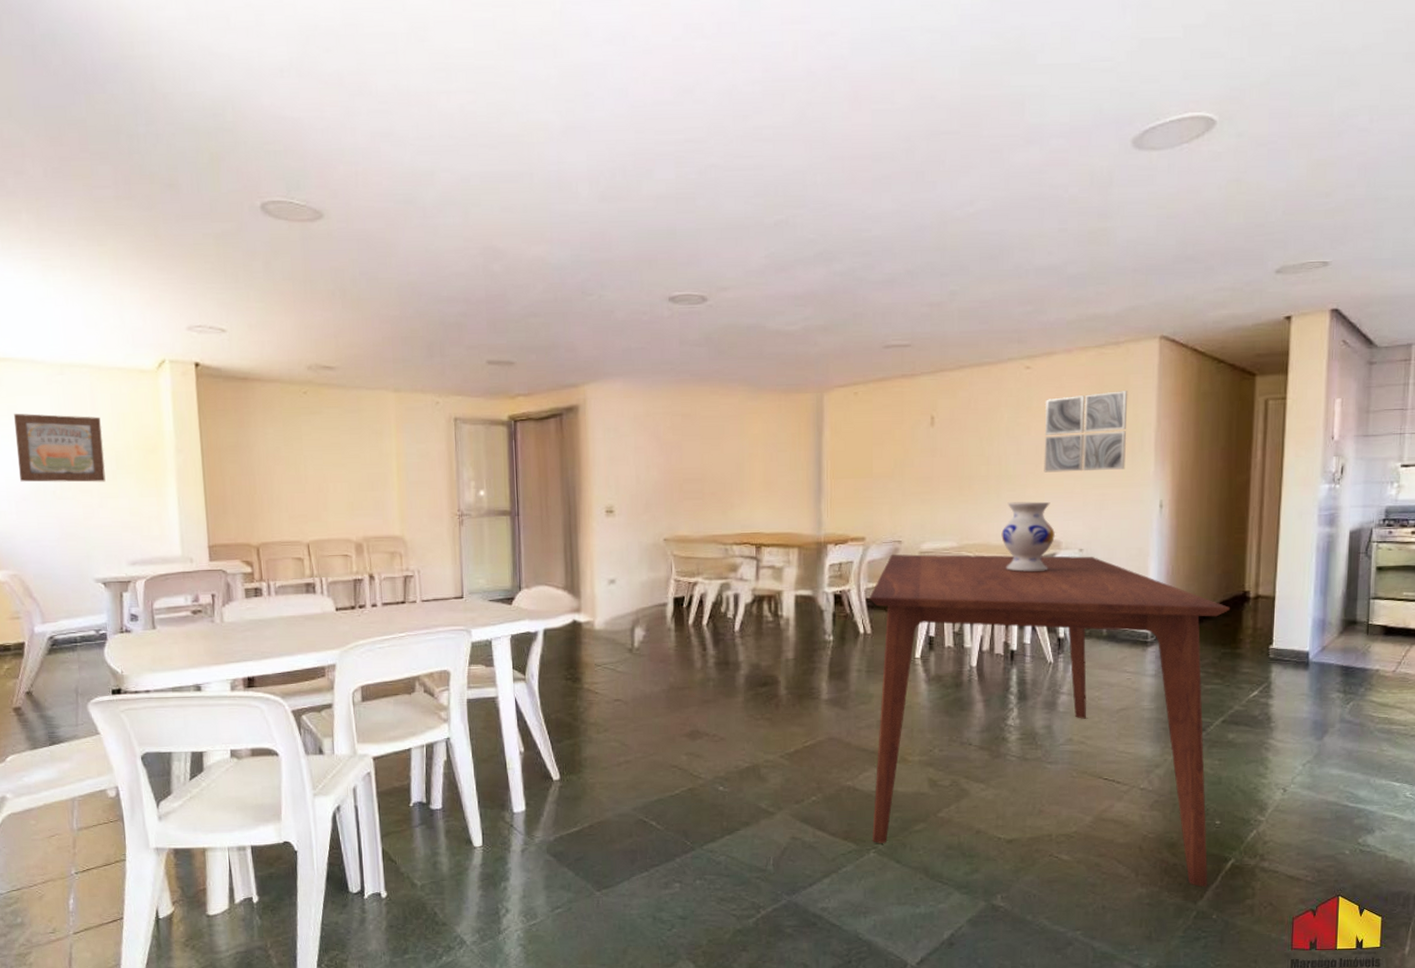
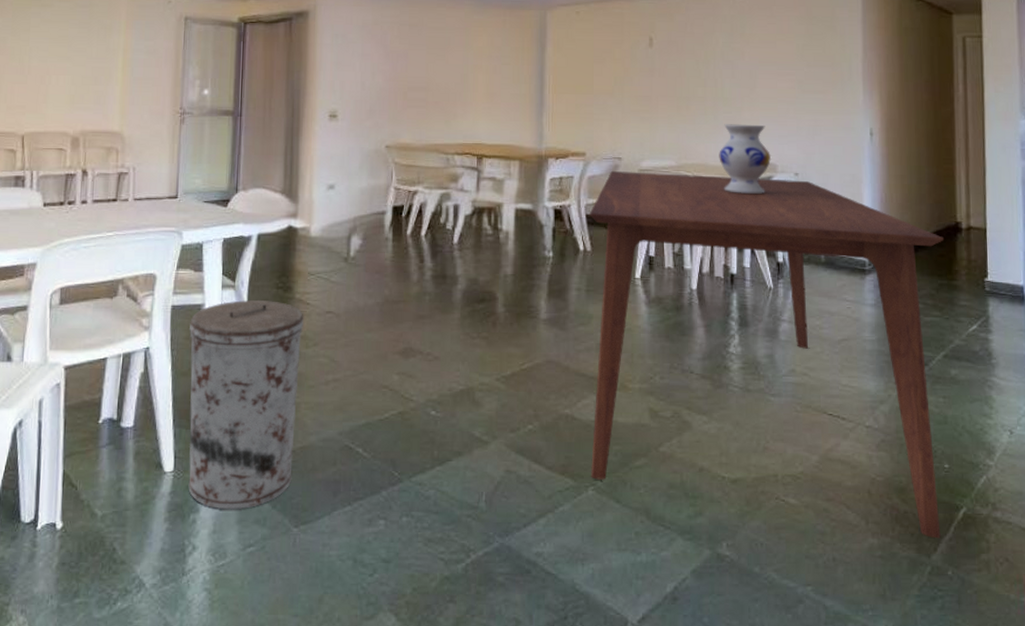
trash can: none [486,691,594,878] -> present [188,300,304,510]
wall art: present [1044,391,1128,473] -> none [757,22,836,97]

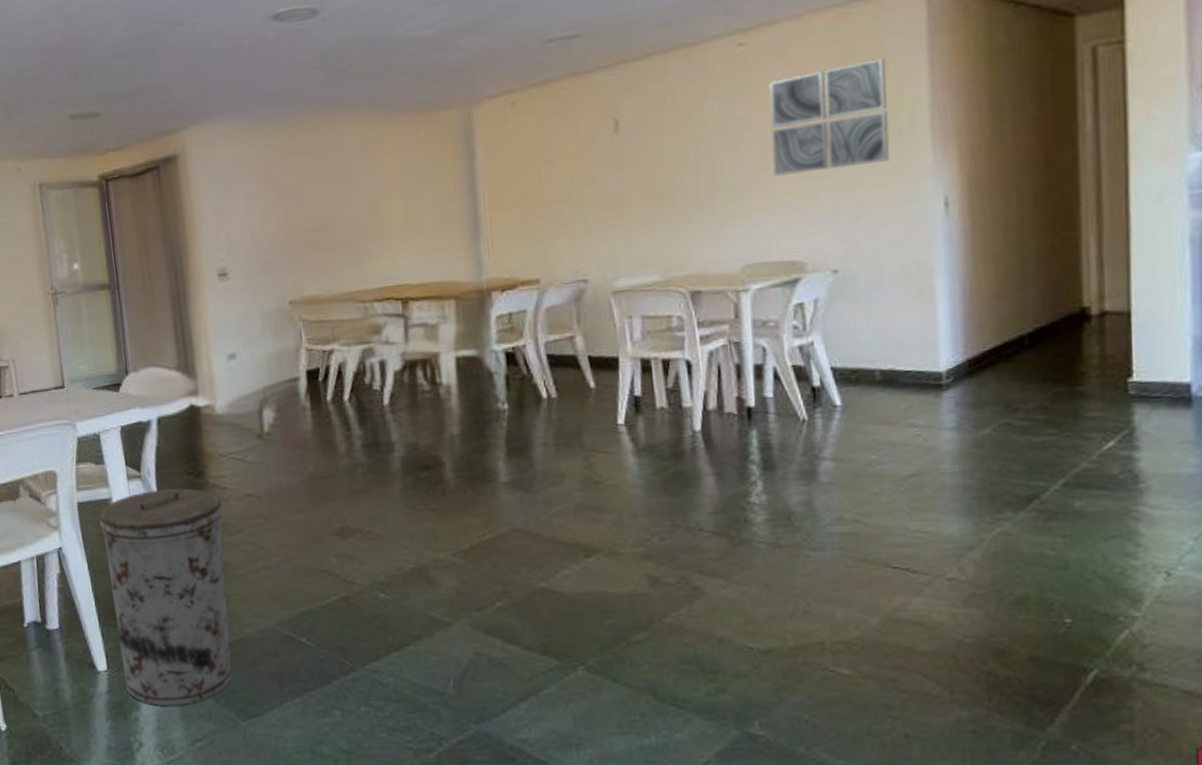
dining table: present [589,171,945,539] -> none [550,278,1064,708]
vase: present [719,124,772,194] -> none [721,213,798,306]
wall art: none [757,22,836,97] -> present [768,58,890,176]

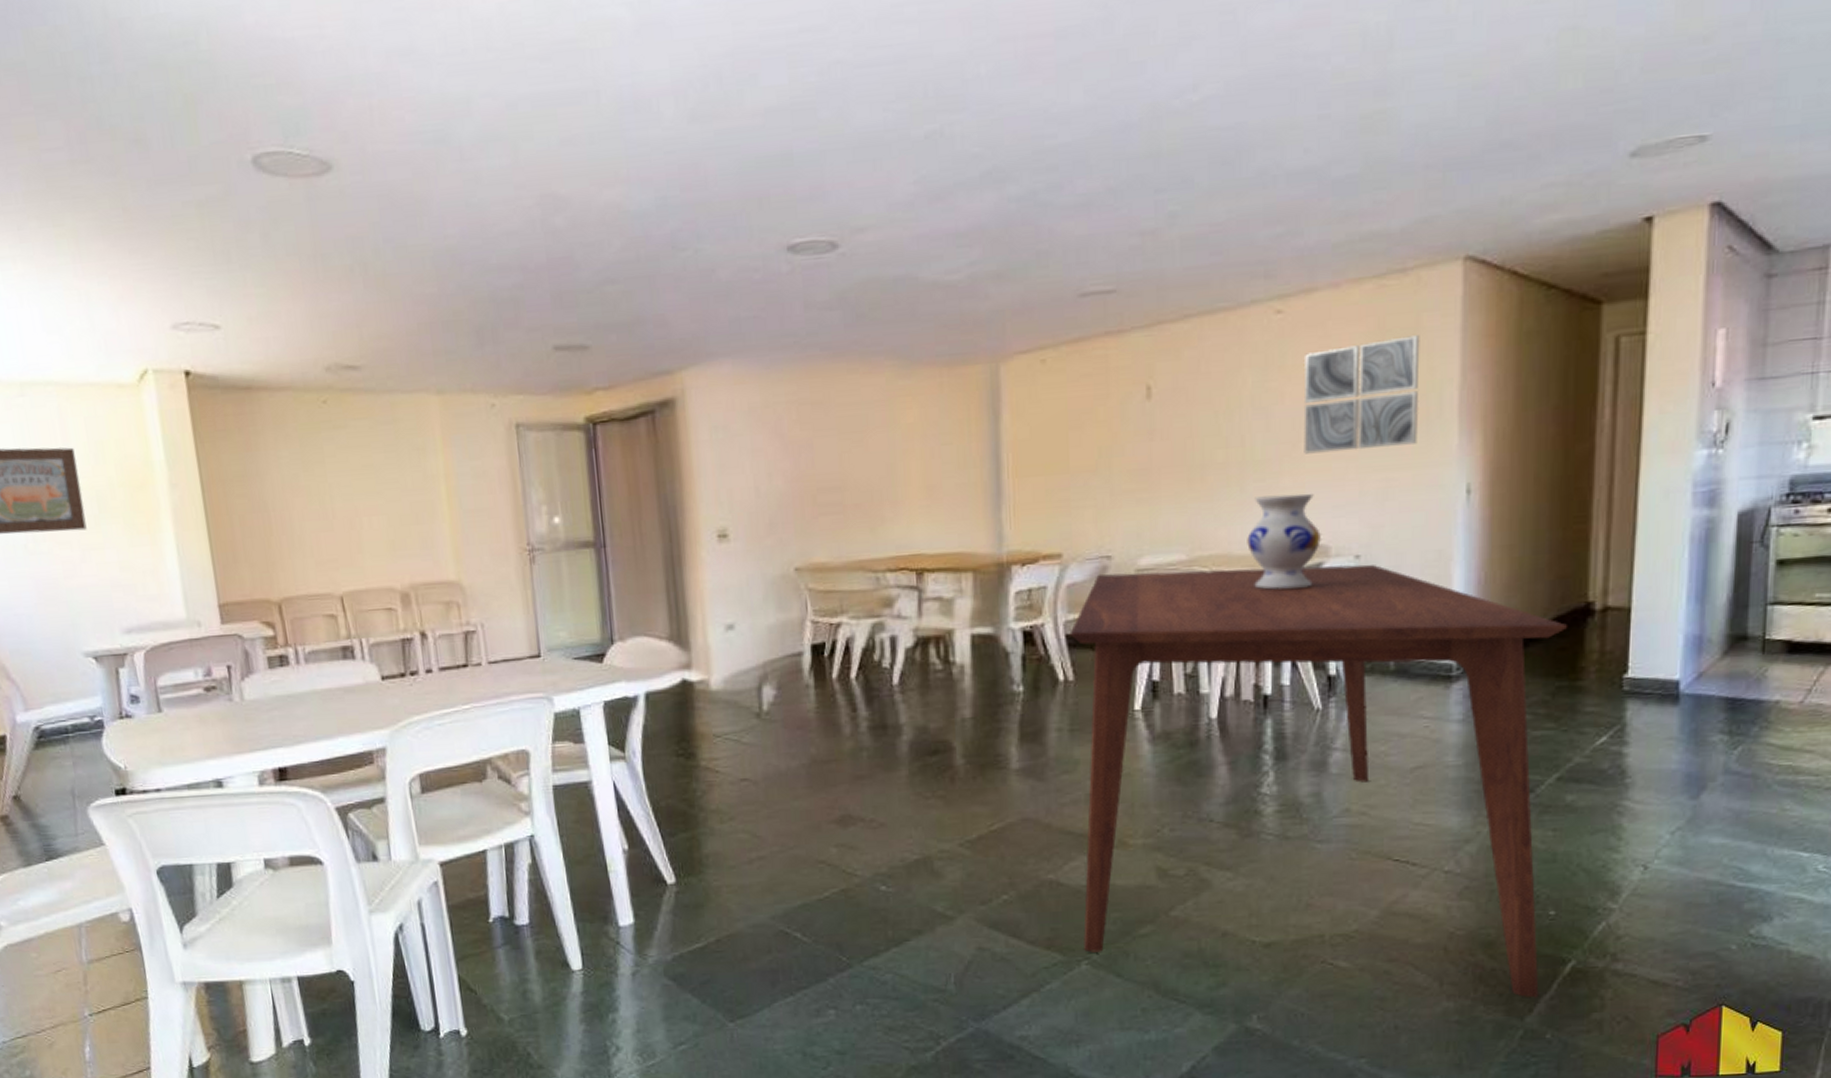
trash can: present [99,488,233,706] -> none [577,771,721,1008]
dining table: none [550,278,1064,708] -> present [1069,564,1568,998]
vase: none [721,213,798,306] -> present [1247,493,1322,590]

